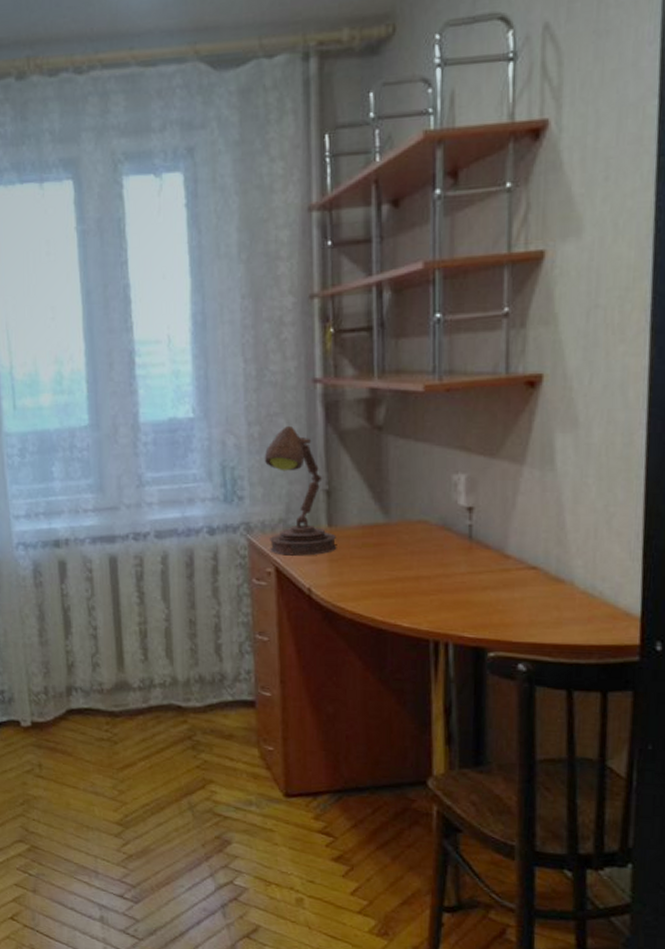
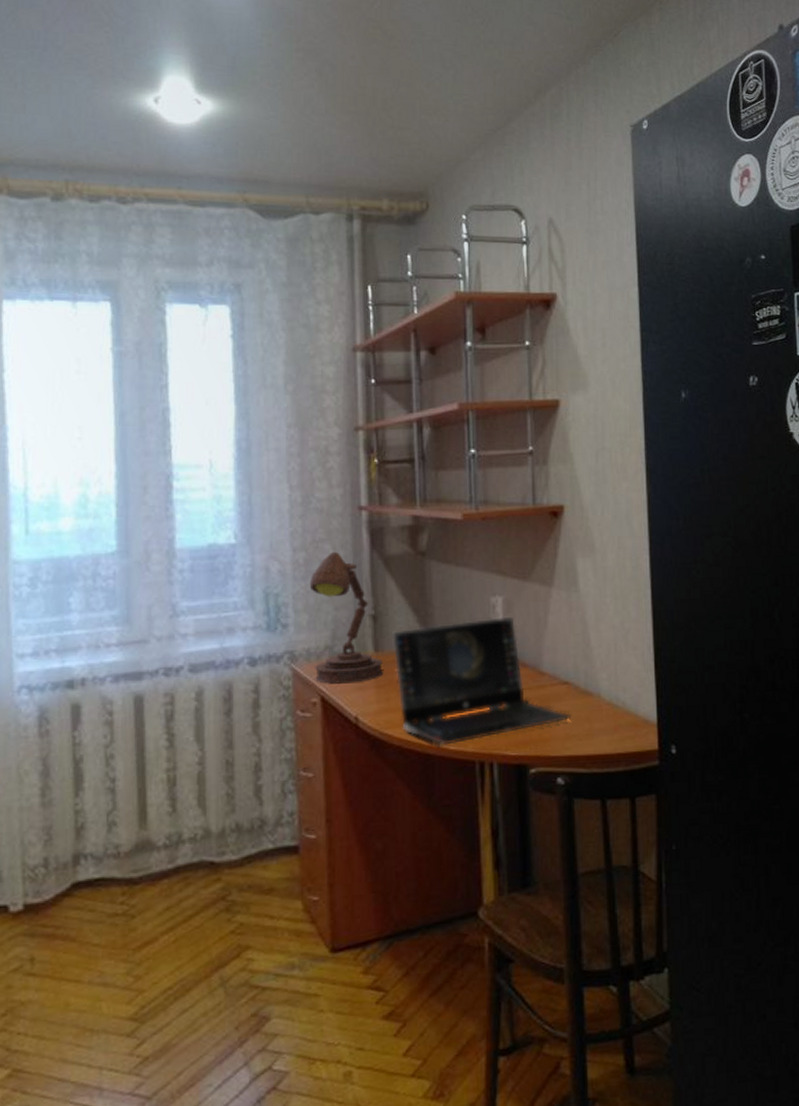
laptop computer: none [346,495,537,622] -> present [393,616,571,745]

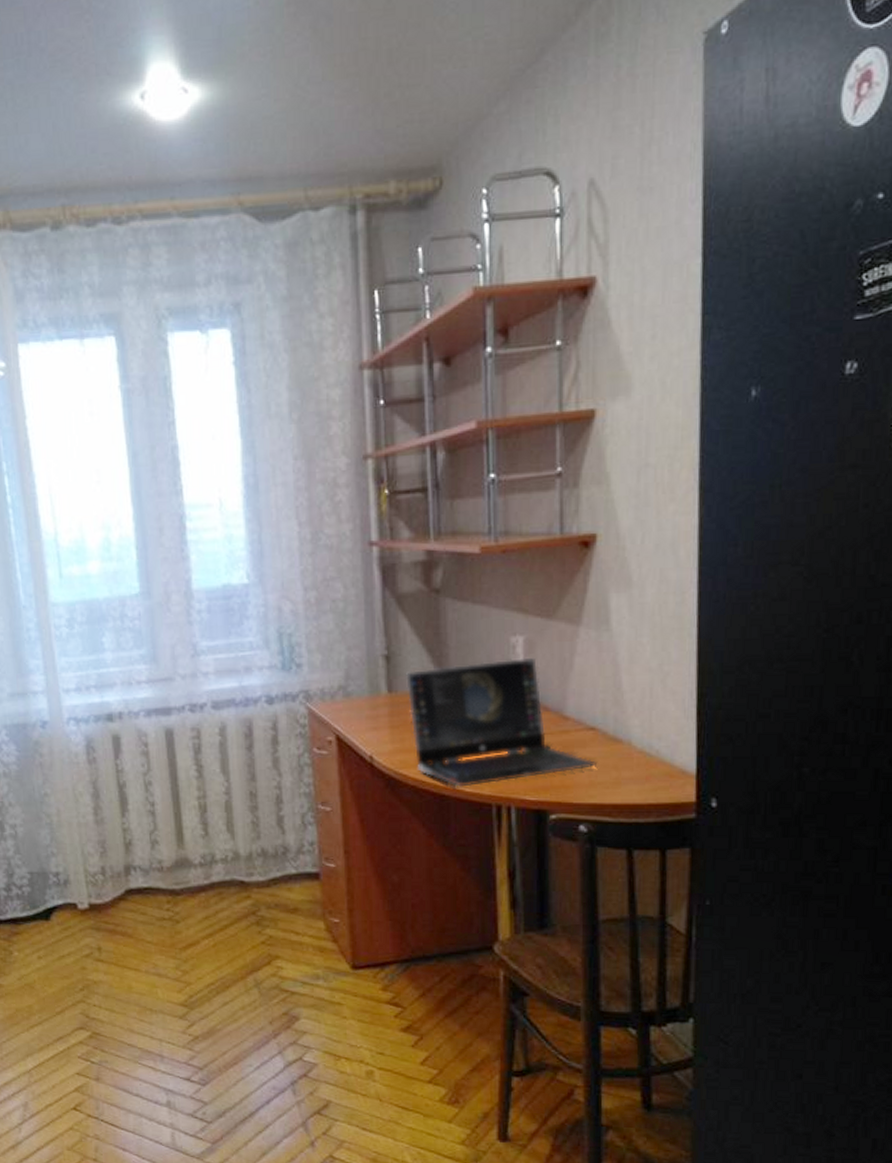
desk lamp: present [309,551,384,684] -> none [321,590,398,723]

